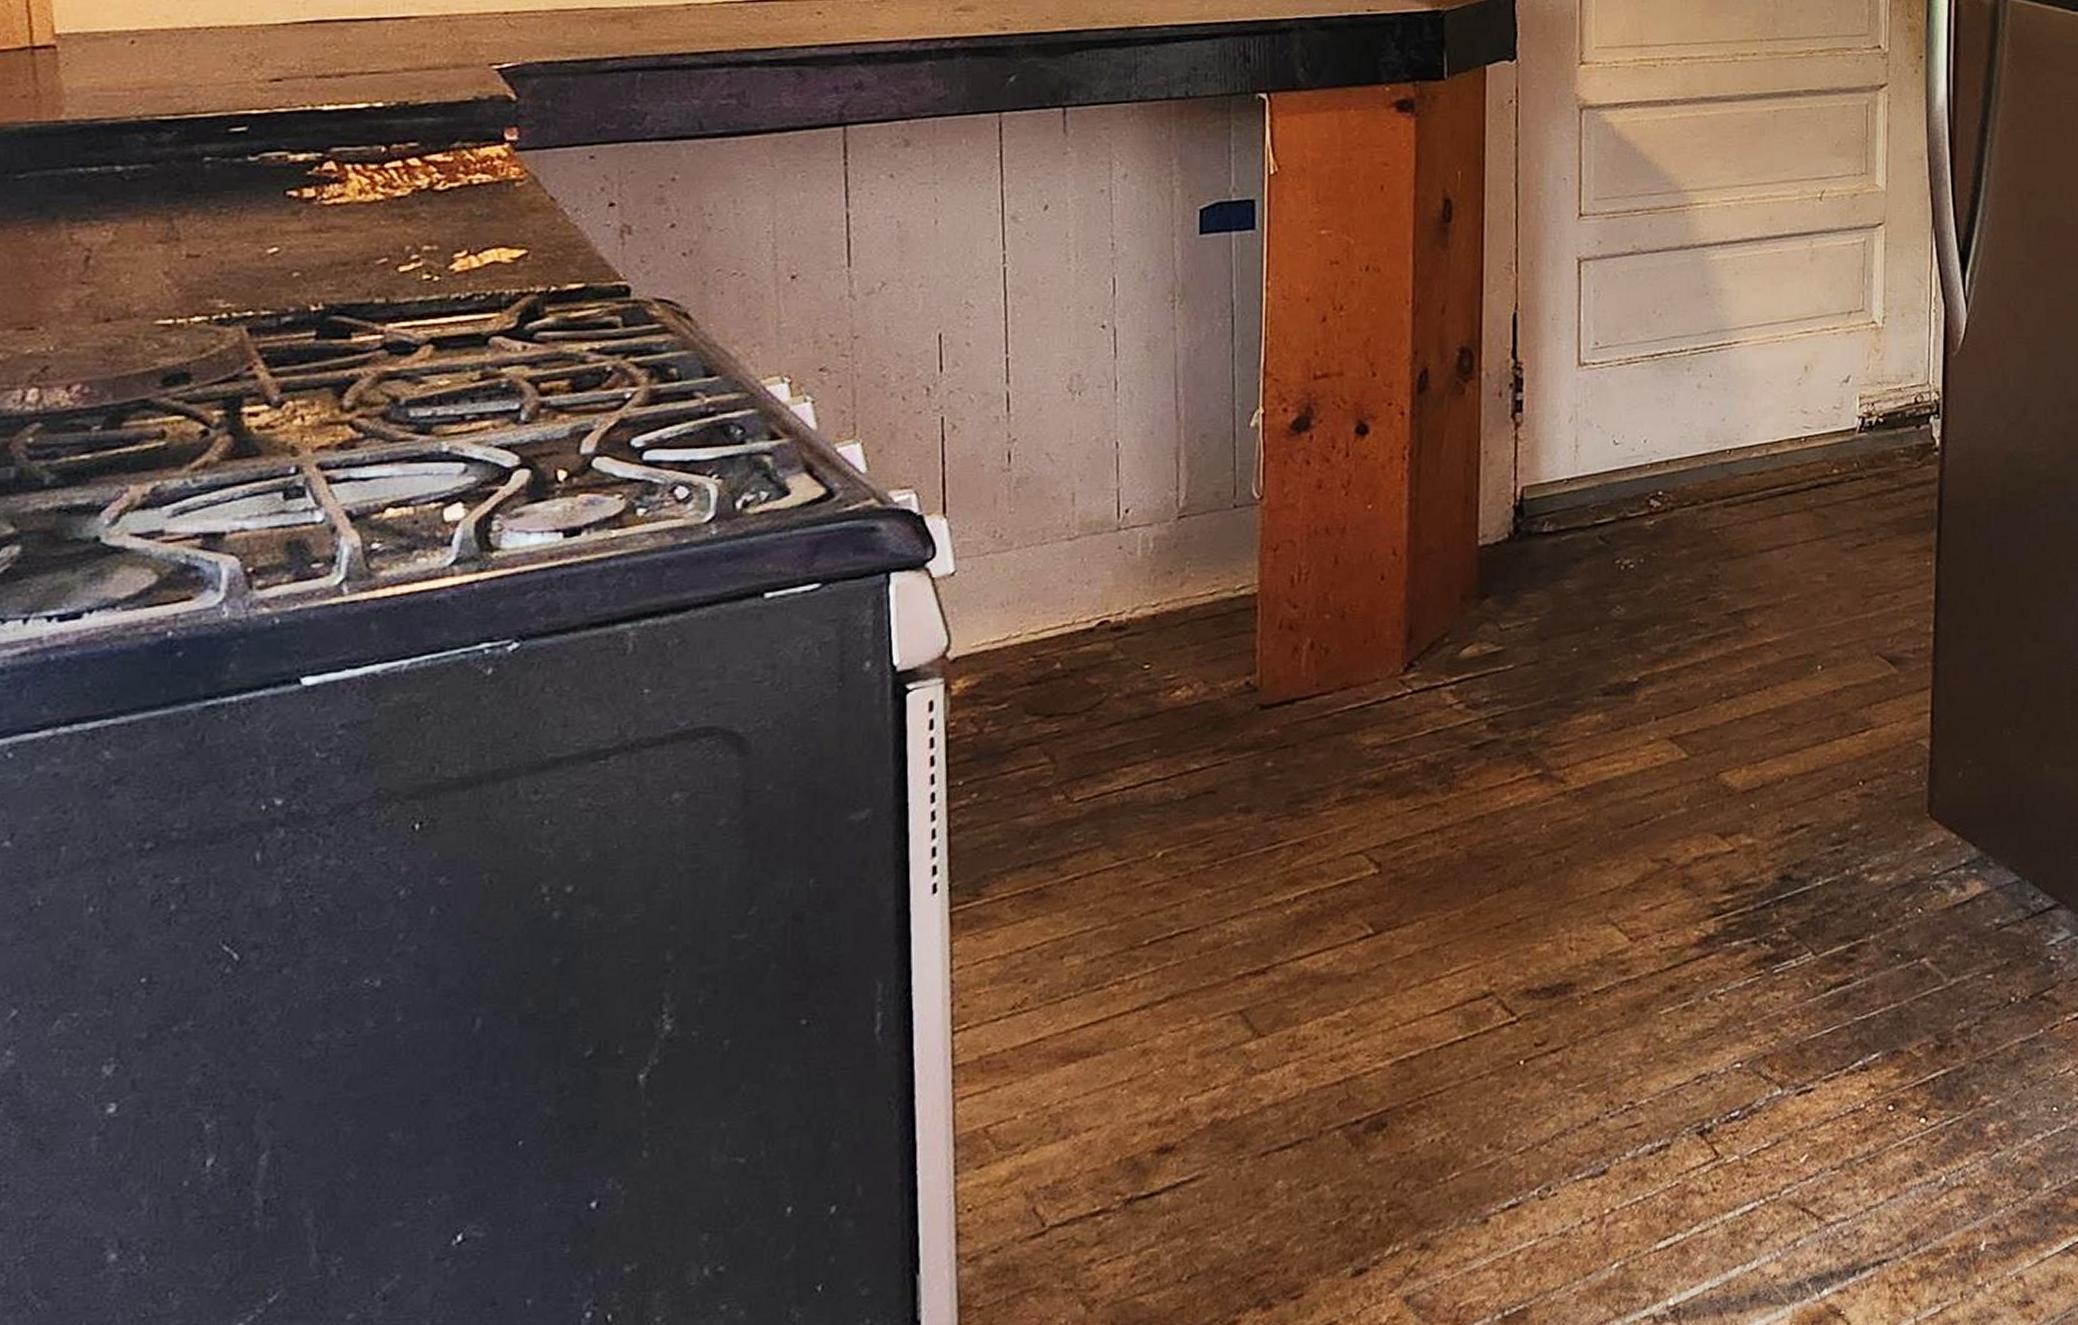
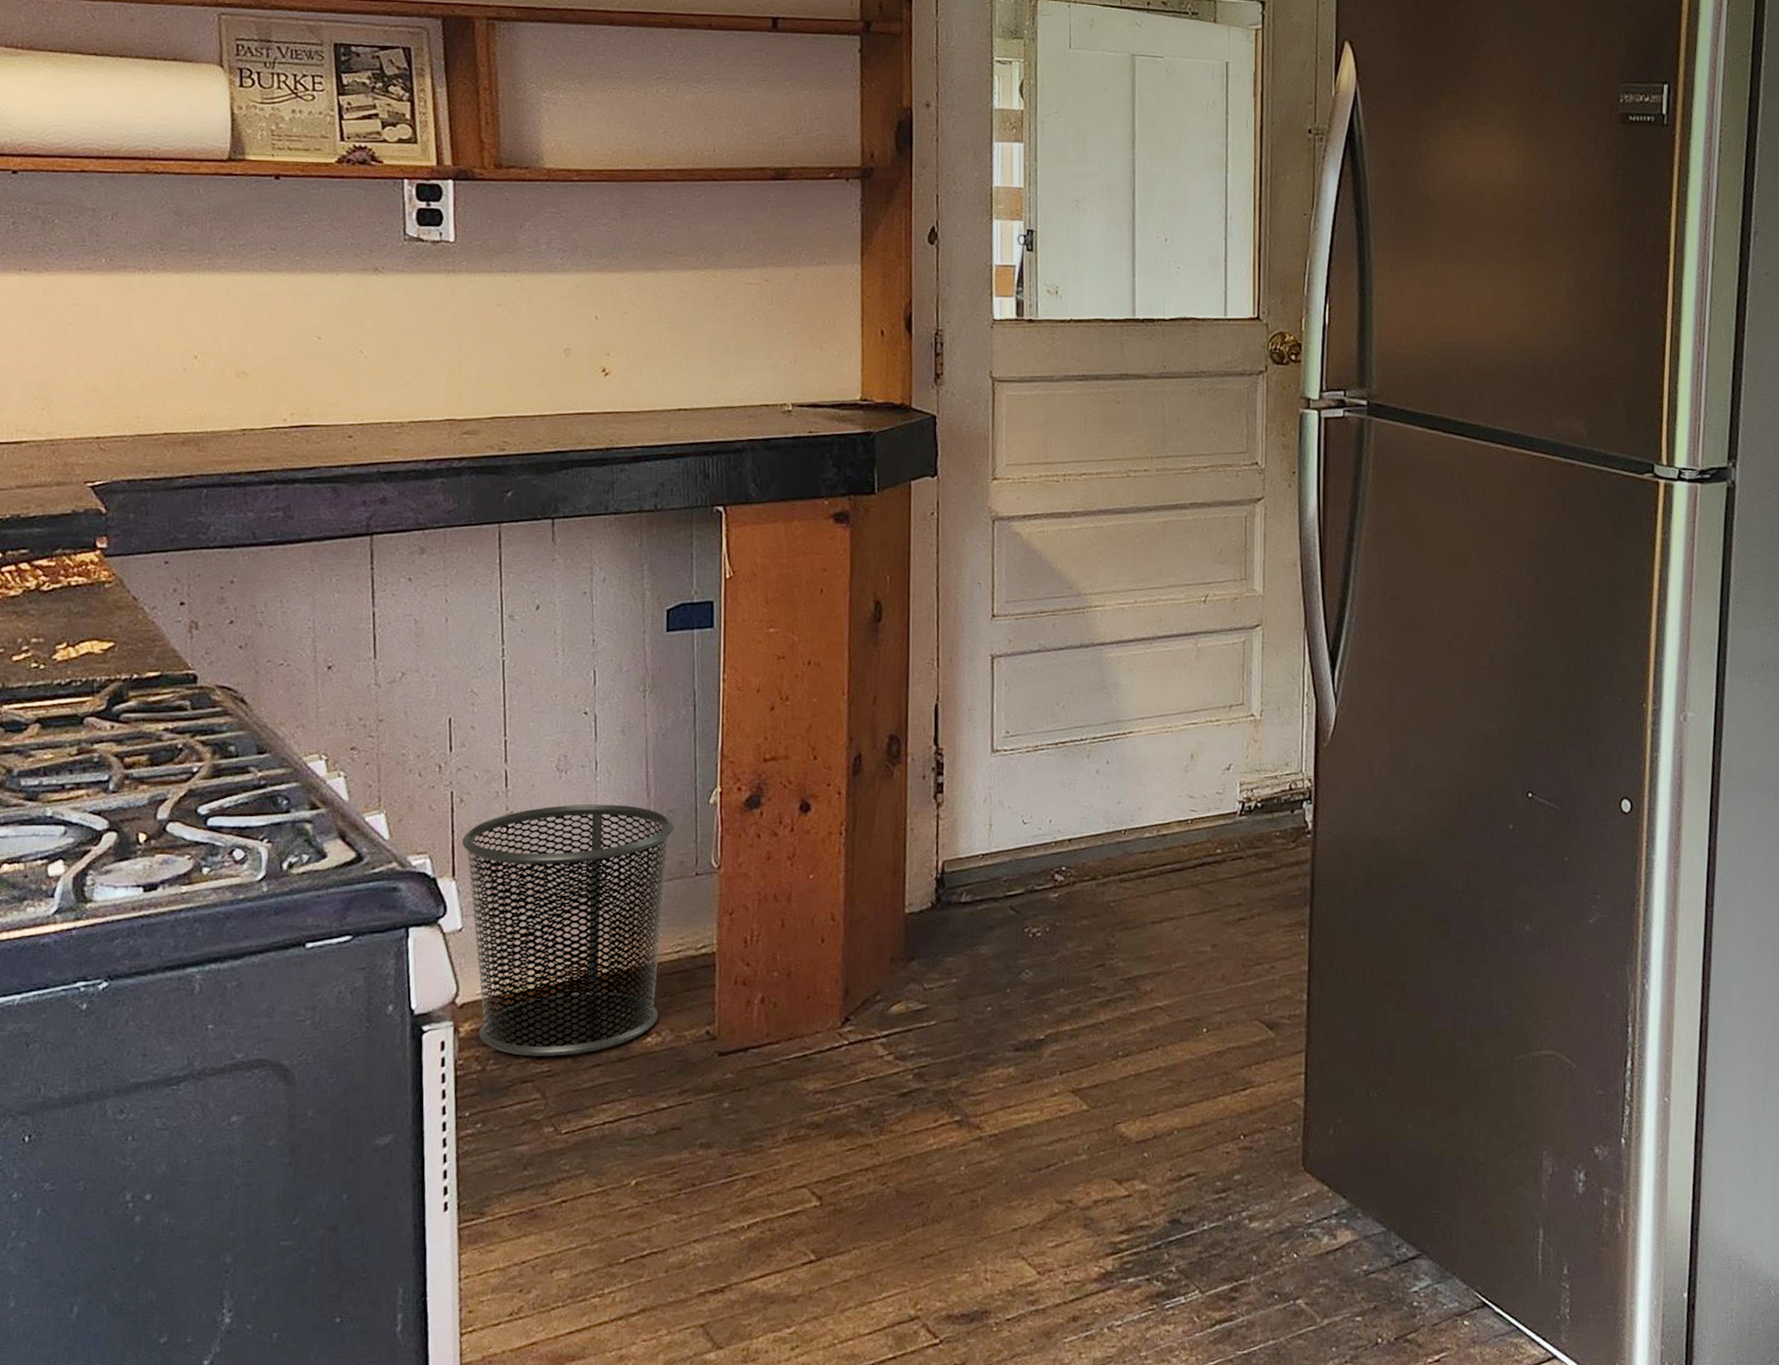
waste bin: none [955,429,1209,716] -> present [462,804,674,1056]

